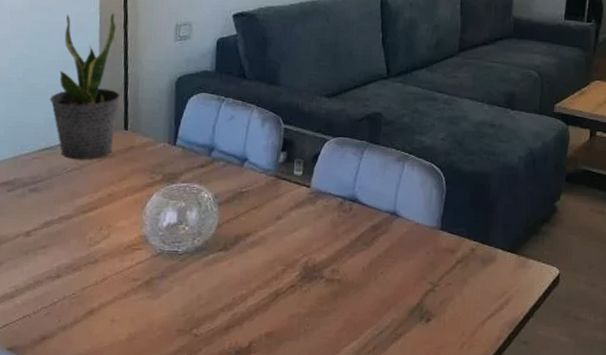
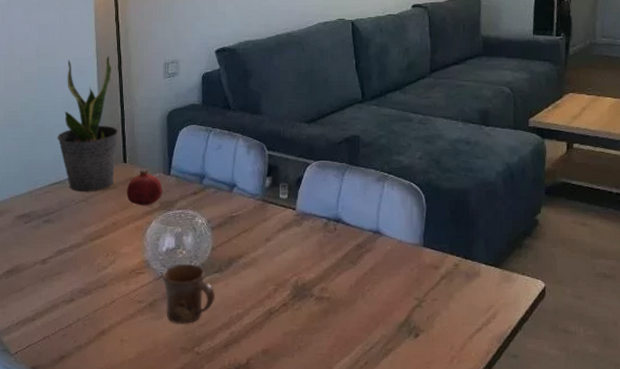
fruit: none [126,139,167,178] -> present [126,170,163,206]
mug: none [161,240,218,305] -> present [162,263,215,325]

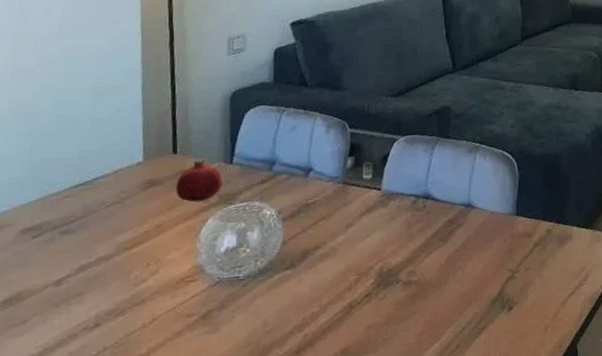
potted plant: present [56,55,118,192] -> none [83,31,167,193]
mug: present [162,263,215,325] -> none [219,262,285,336]

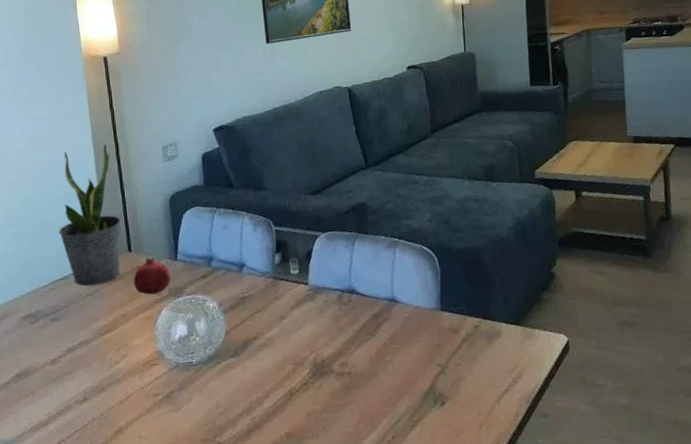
potted plant: none [83,31,167,193] -> present [58,143,121,287]

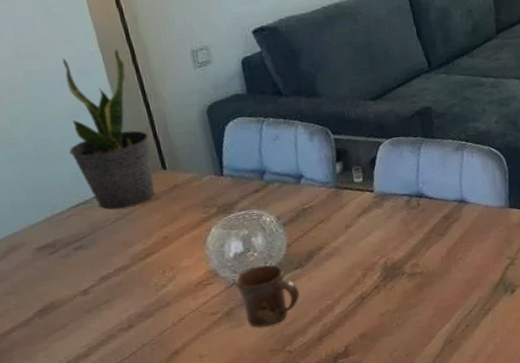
fruit: present [133,257,171,295] -> none [172,174,219,214]
mug: none [176,349,233,415] -> present [234,264,300,328]

